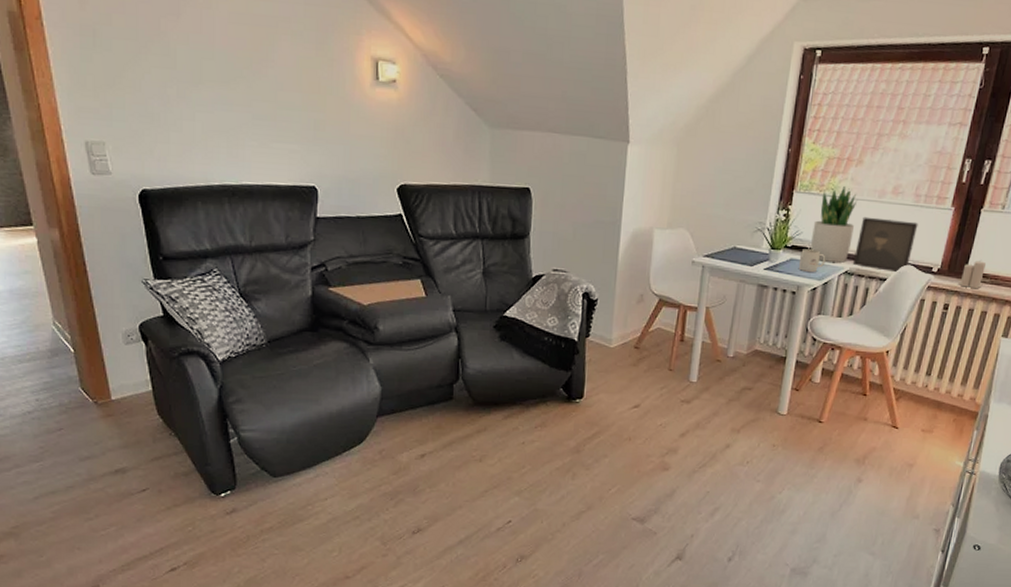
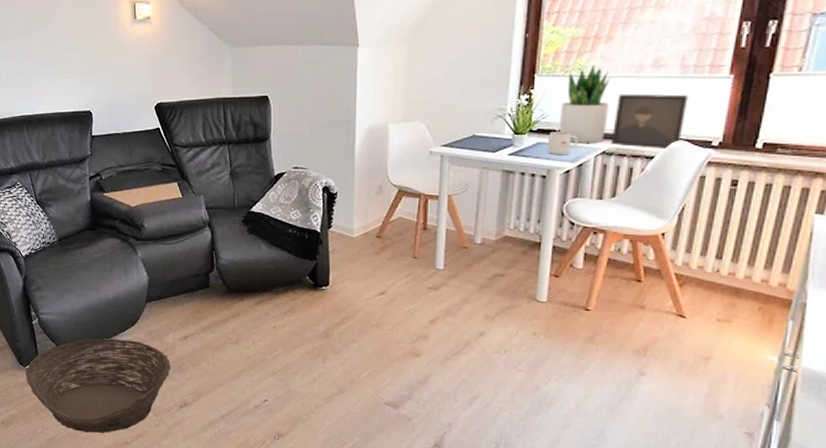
basket: none [218,458,404,569] -> present [25,338,171,433]
candle: present [958,260,986,289] -> none [748,130,783,162]

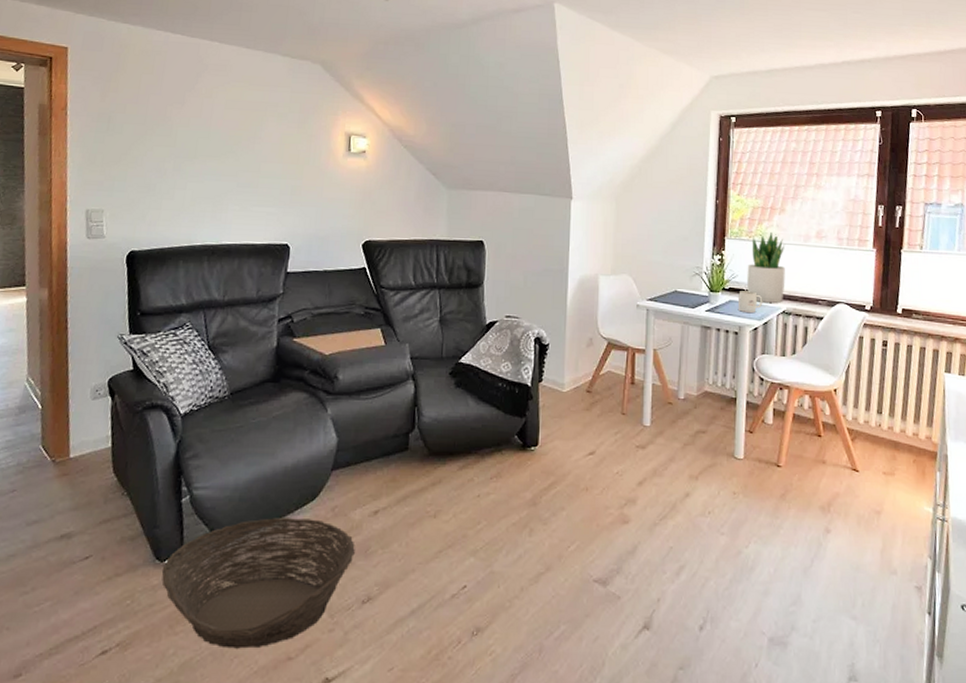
picture frame: present [610,93,688,150] -> none [788,259,845,312]

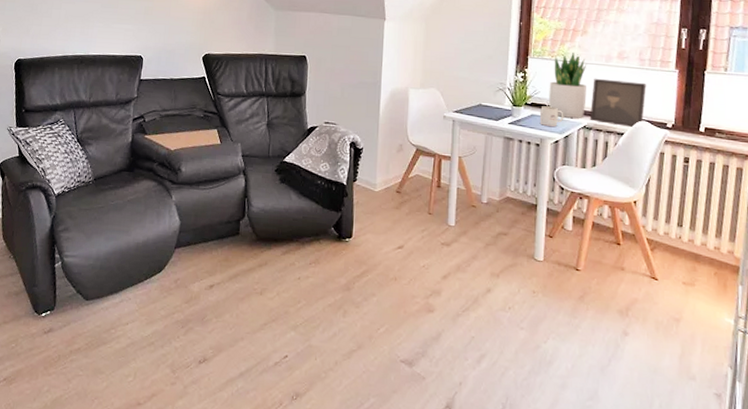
basket: present [161,517,355,649] -> none [39,284,194,392]
picture frame: none [788,259,845,312] -> present [589,78,647,128]

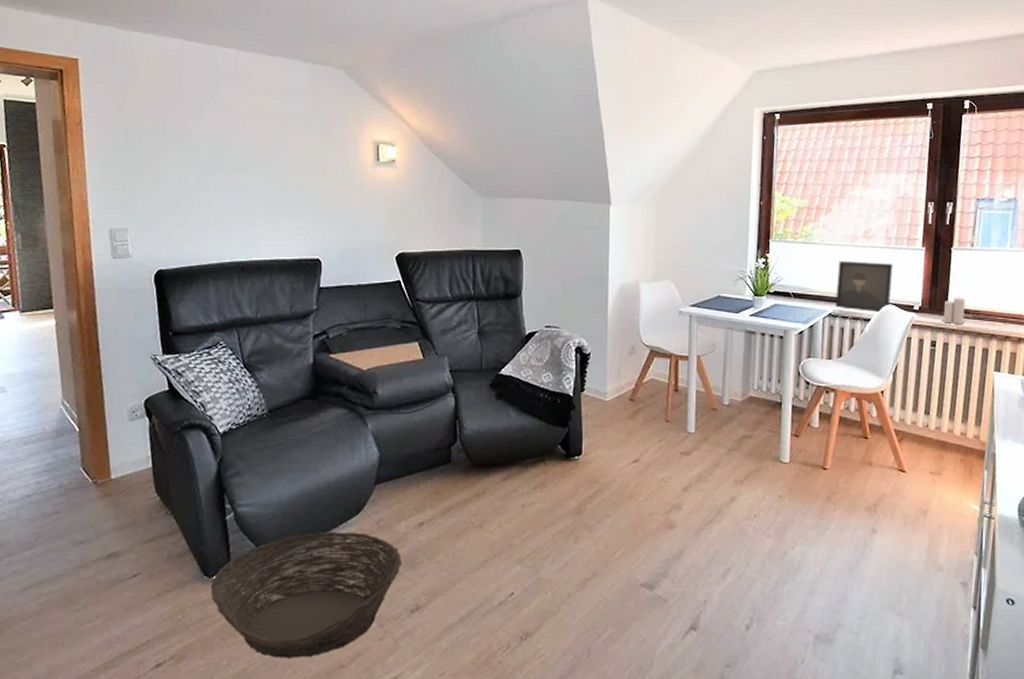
basket: none [39,284,194,392] -> present [210,531,402,659]
mug: present [539,106,564,128] -> none [782,294,809,317]
planter: present [549,53,587,118] -> none [792,233,832,305]
candle: none [695,117,720,144] -> present [941,297,966,325]

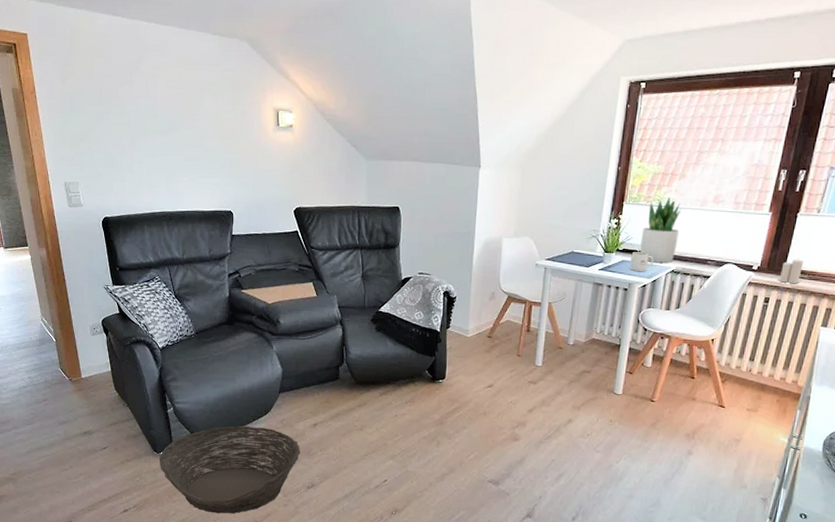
mug: none [782,294,809,317] -> present [629,252,654,272]
planter: none [792,233,832,305] -> present [640,197,682,263]
picture frame: present [835,260,893,313] -> none [678,223,738,271]

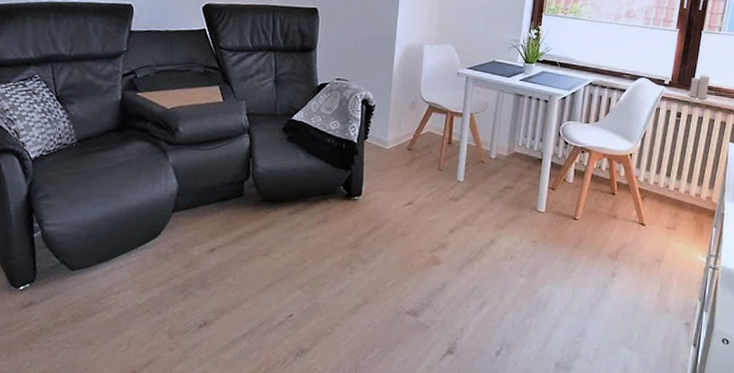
basket: present [159,425,300,514] -> none [16,251,194,363]
mug: present [629,252,654,272] -> none [549,63,573,84]
planter: present [640,197,682,263] -> none [559,10,597,75]

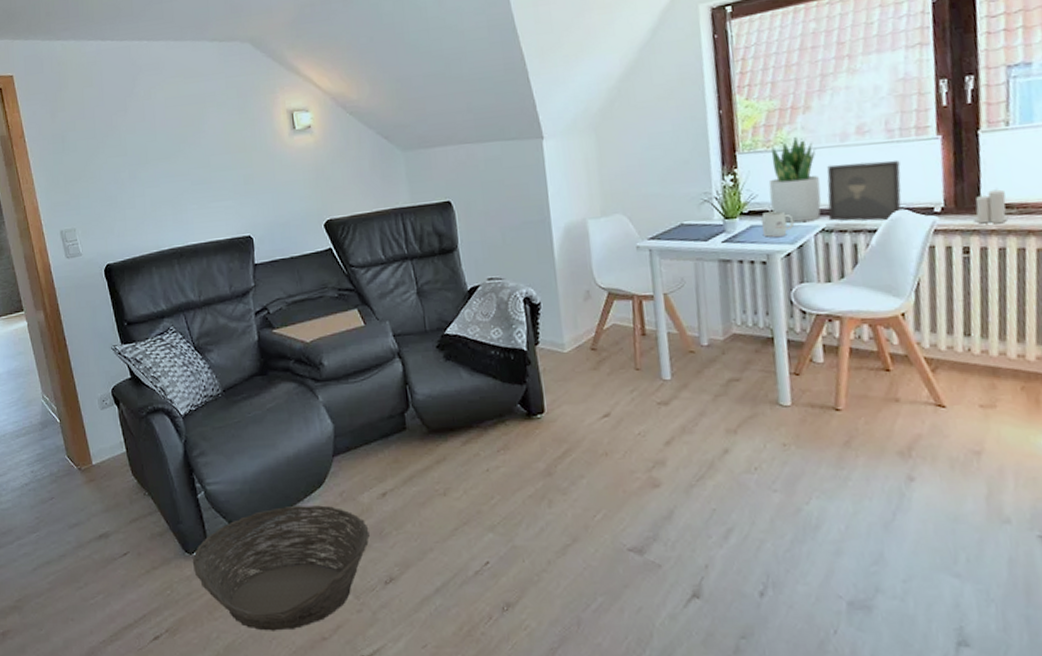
basket: none [16,251,194,363] -> present [192,505,370,631]
mug: none [549,63,573,84] -> present [761,211,795,238]
planter: none [559,10,597,75] -> present [768,137,822,223]
picture frame: none [596,36,650,85] -> present [827,160,902,222]

